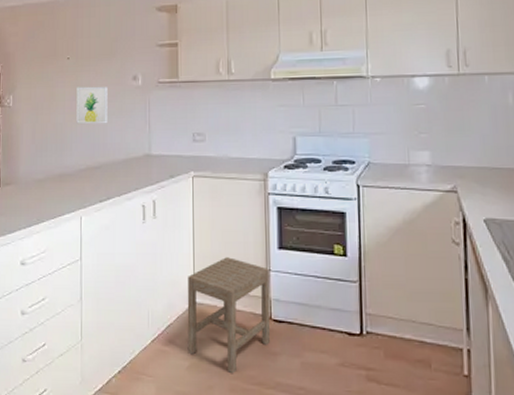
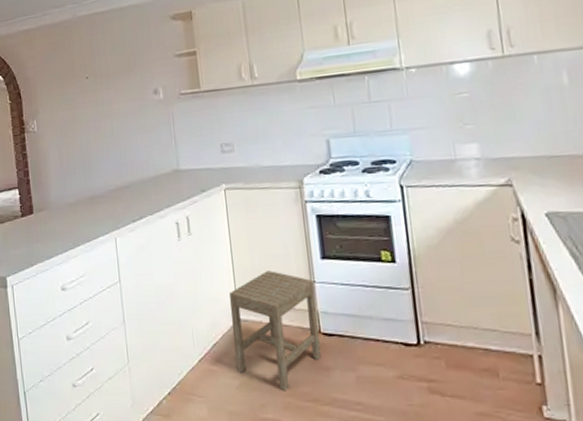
wall art: present [76,86,108,124] -> none [98,103,133,144]

